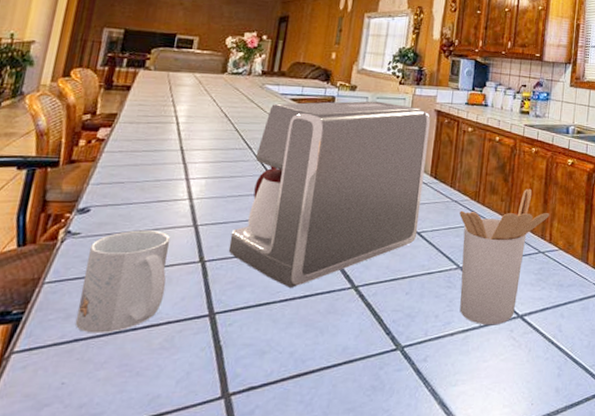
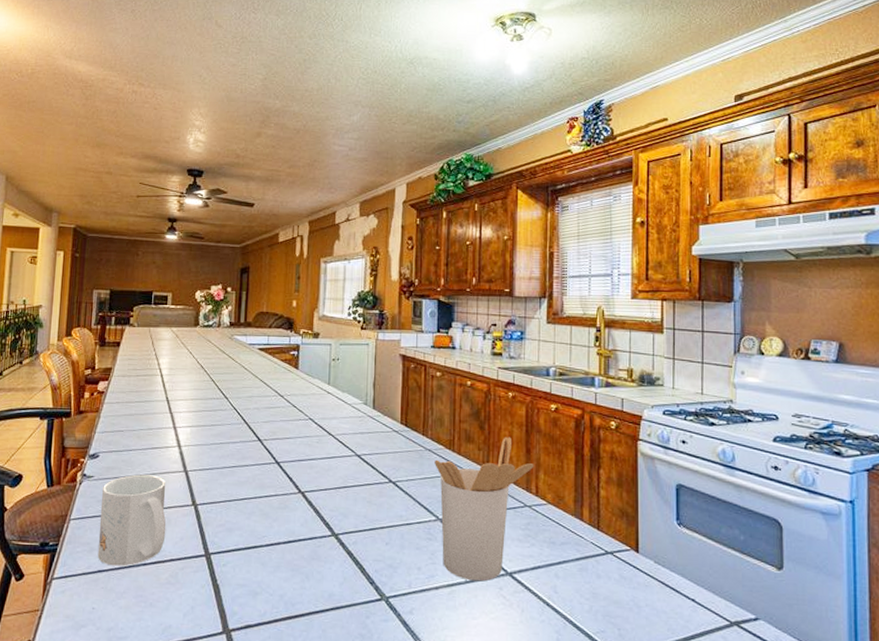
coffee maker: present [228,101,430,287] -> none [216,347,396,533]

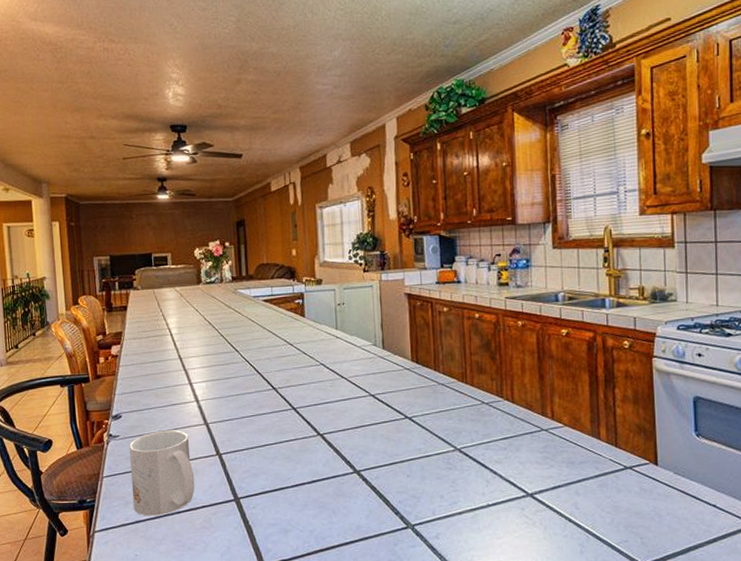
utensil holder: present [435,436,534,582] -> none [448,365,548,504]

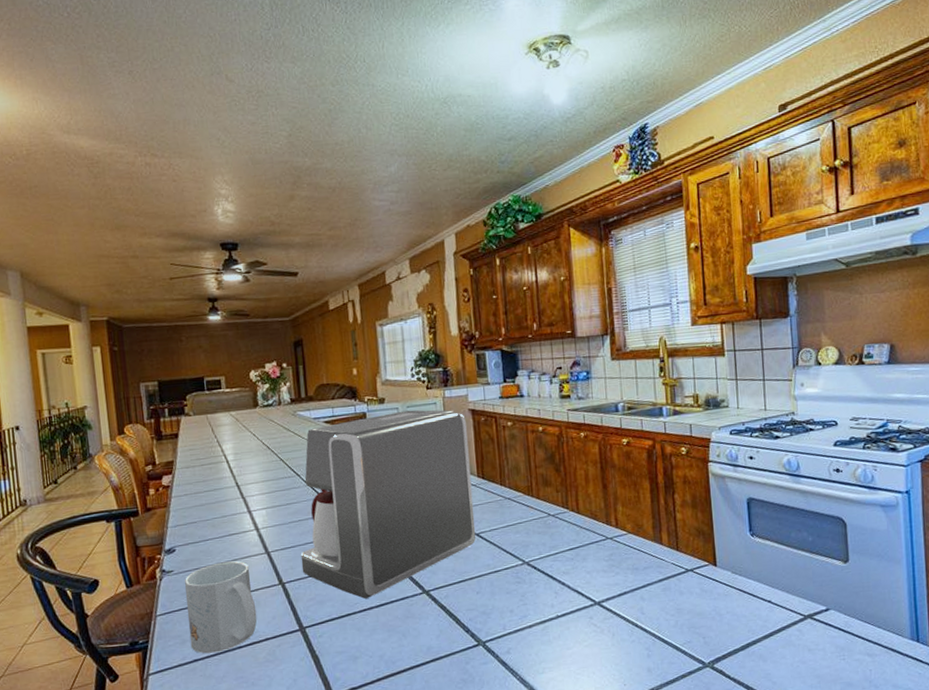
coffee maker: none [237,292,408,474] -> present [300,409,476,599]

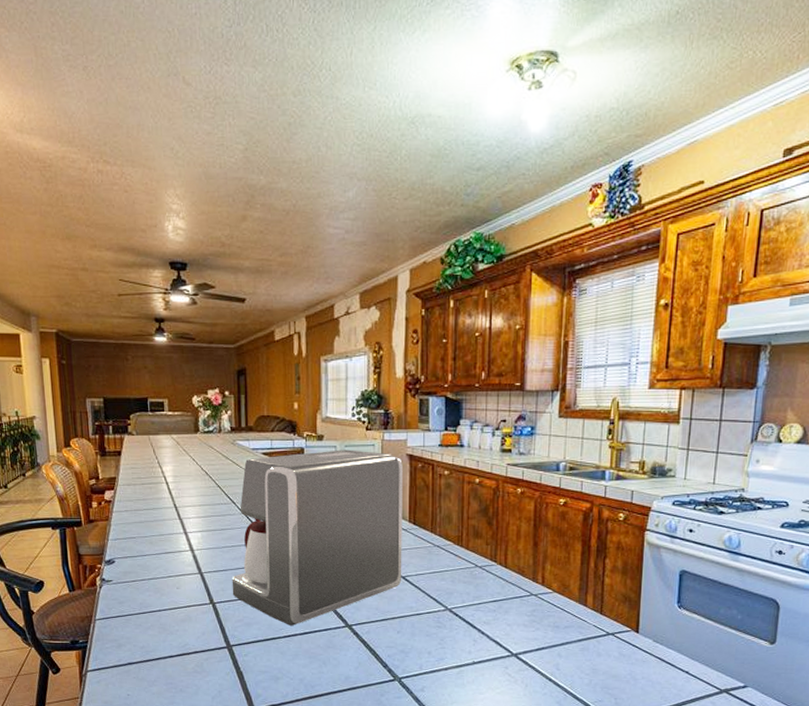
mug: present [185,561,257,654] -> none [123,577,188,659]

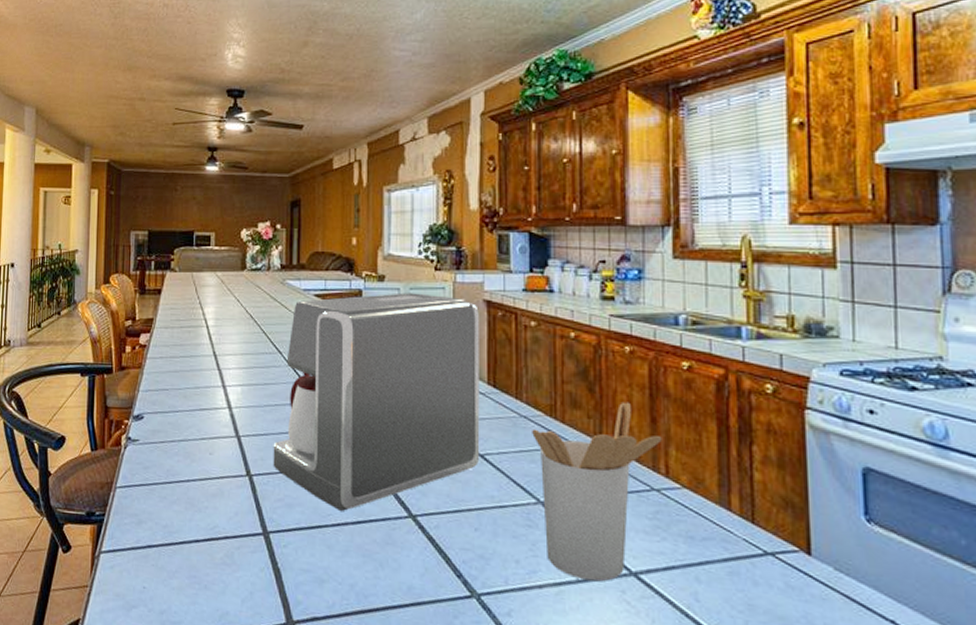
utensil holder: none [443,531,541,662] -> present [532,402,662,582]

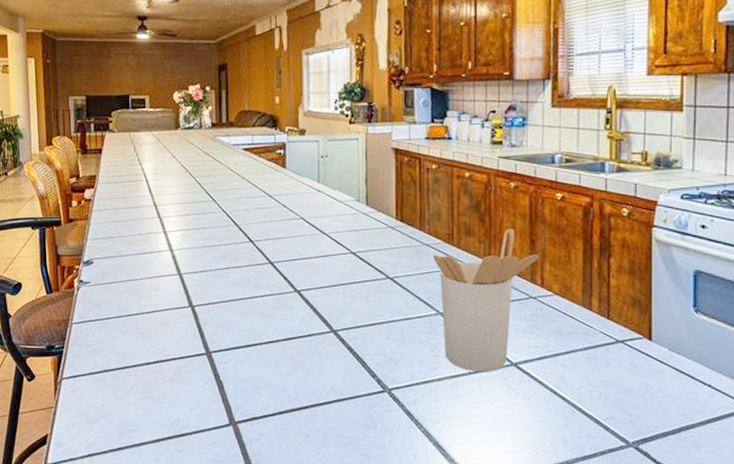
coffee maker: present [273,292,480,511] -> none [211,144,390,331]

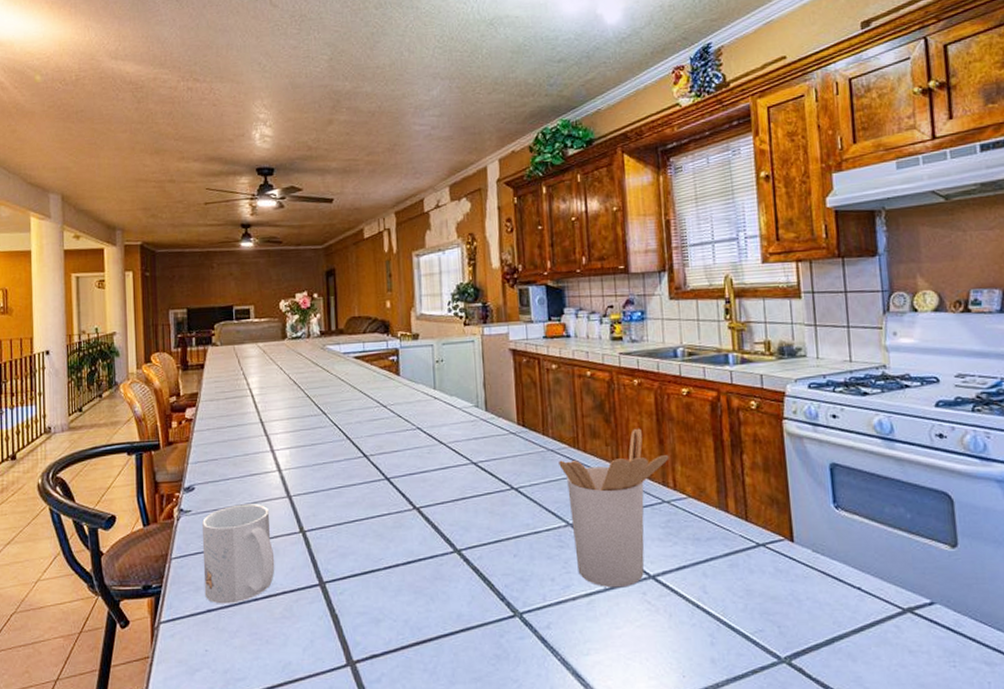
mug: none [100,279,166,366] -> present [202,504,275,604]

